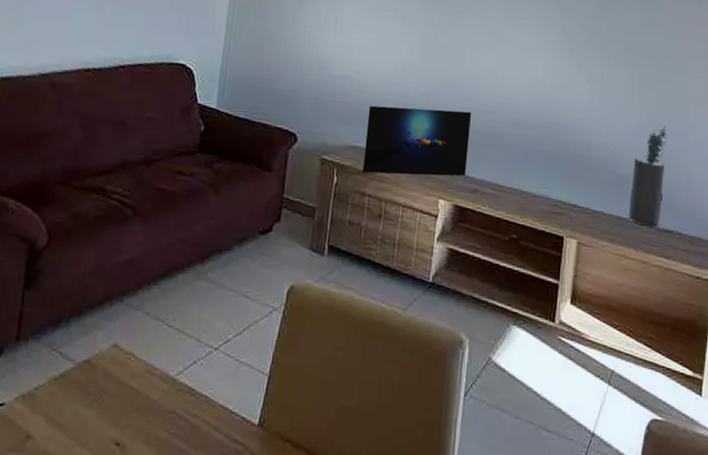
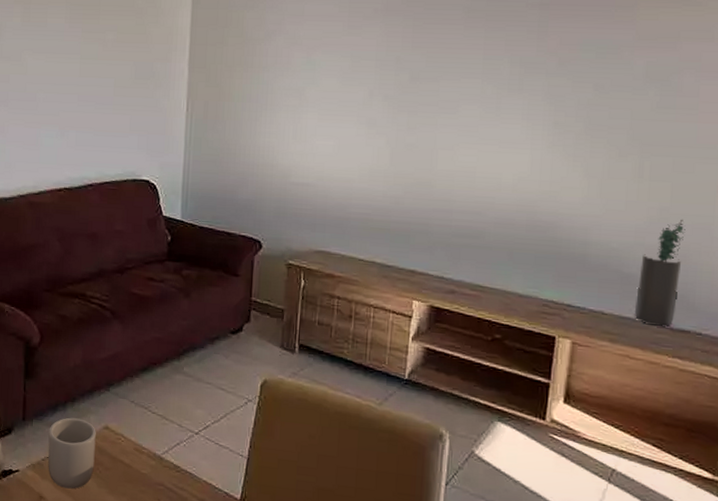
mug: none [40,335,103,424] -> present [47,417,96,489]
television: present [362,105,472,177] -> none [330,210,447,278]

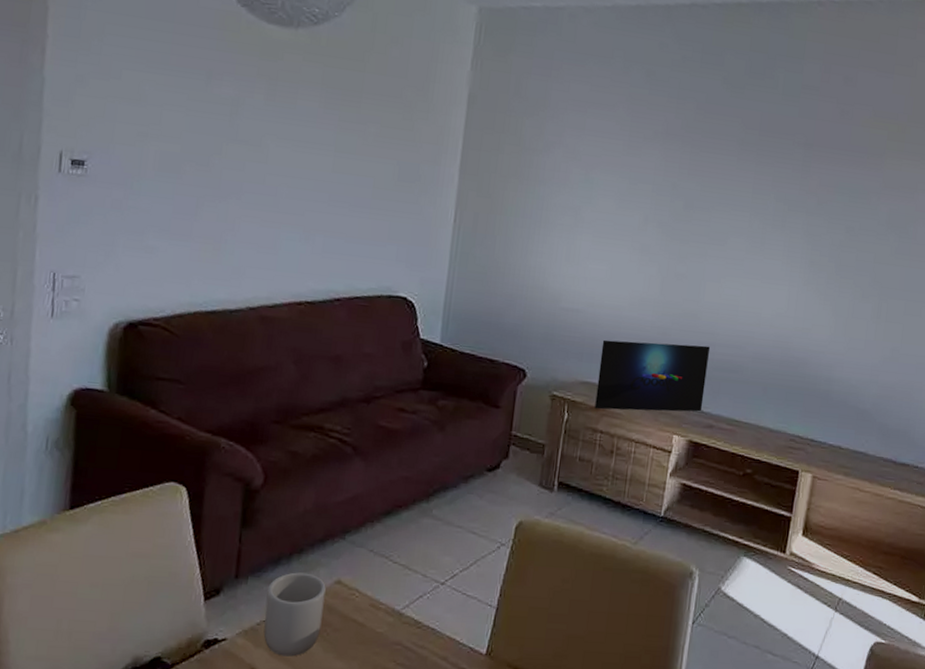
television: none [330,210,447,278] -> present [594,339,711,412]
vase: present [635,219,686,327] -> none [866,359,912,460]

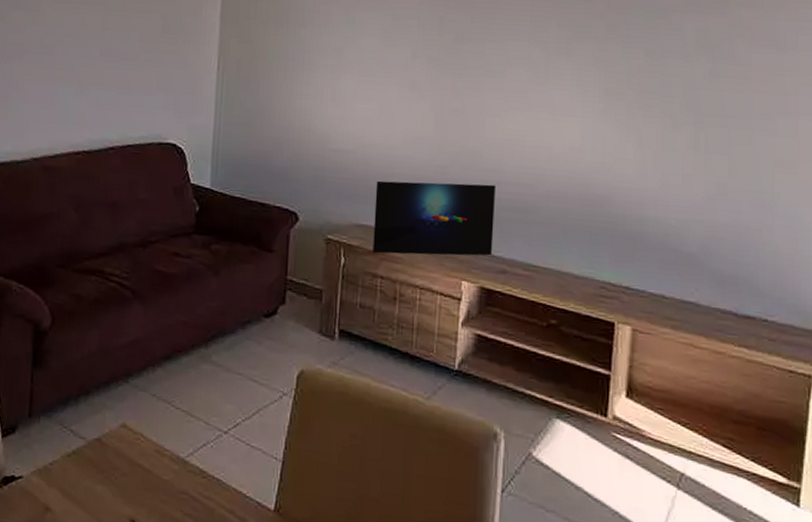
mug: present [263,572,326,657] -> none [56,413,112,499]

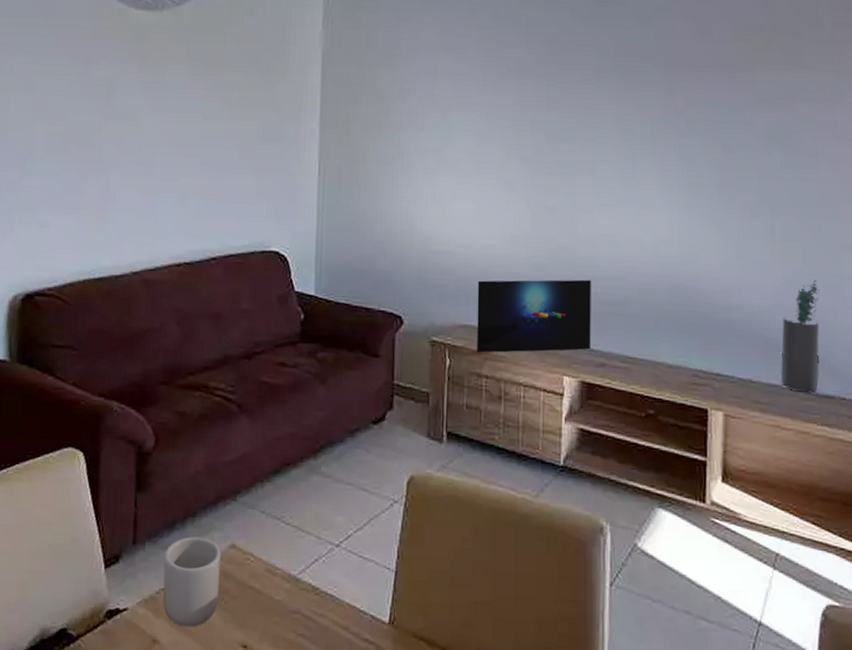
mug: none [56,413,112,499] -> present [163,537,221,627]
vase: none [697,194,745,312] -> present [781,279,820,393]

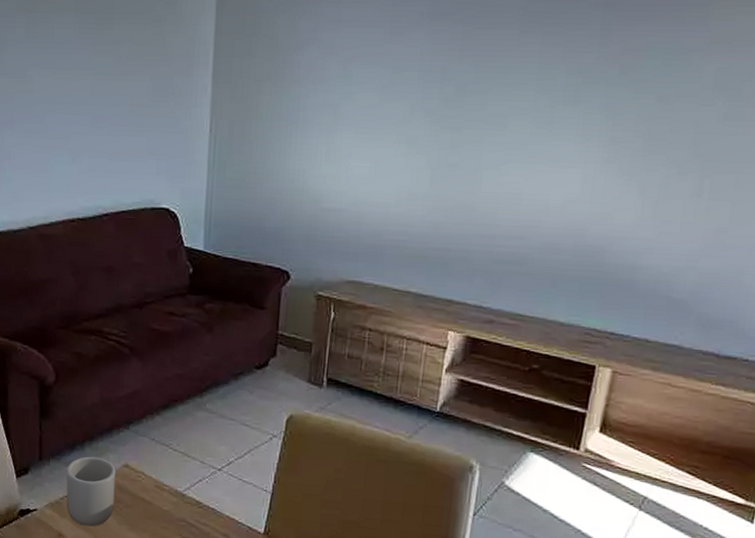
television: present [477,279,592,353] -> none [362,238,489,308]
vase: present [781,279,820,393] -> none [680,240,743,353]

